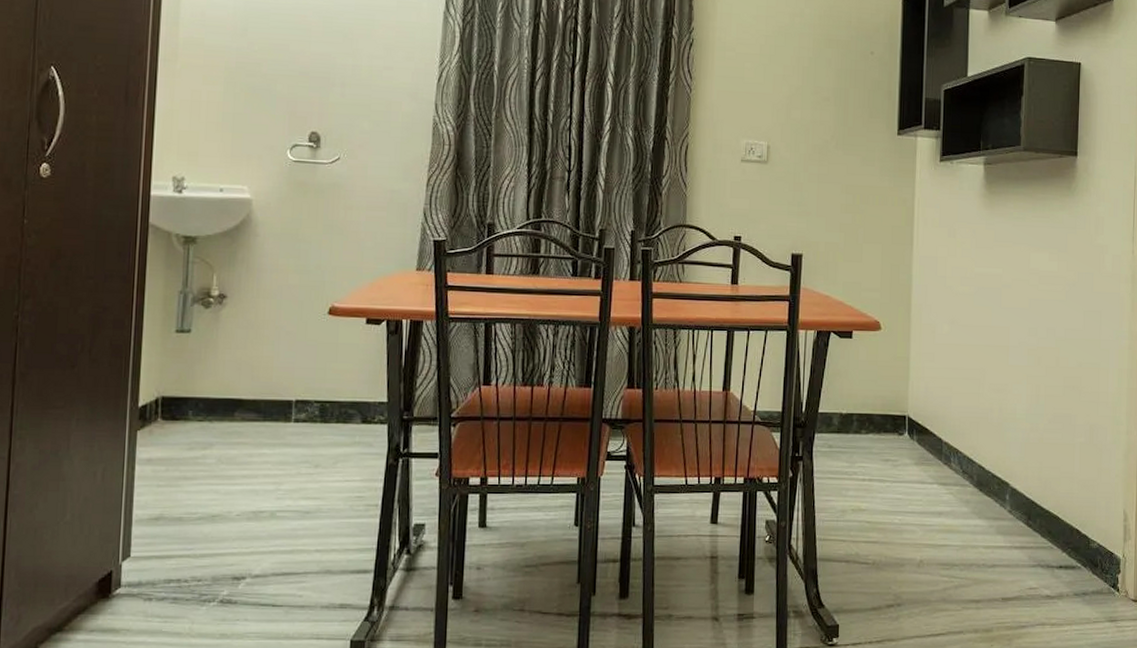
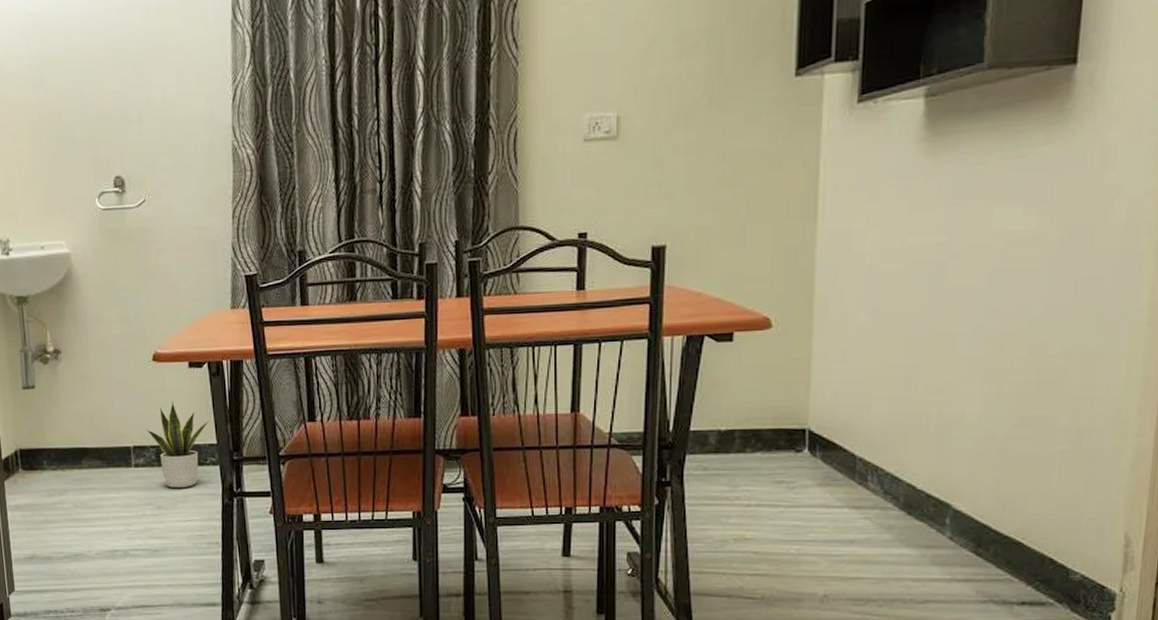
potted plant: none [312,356,381,446] -> present [146,401,209,488]

